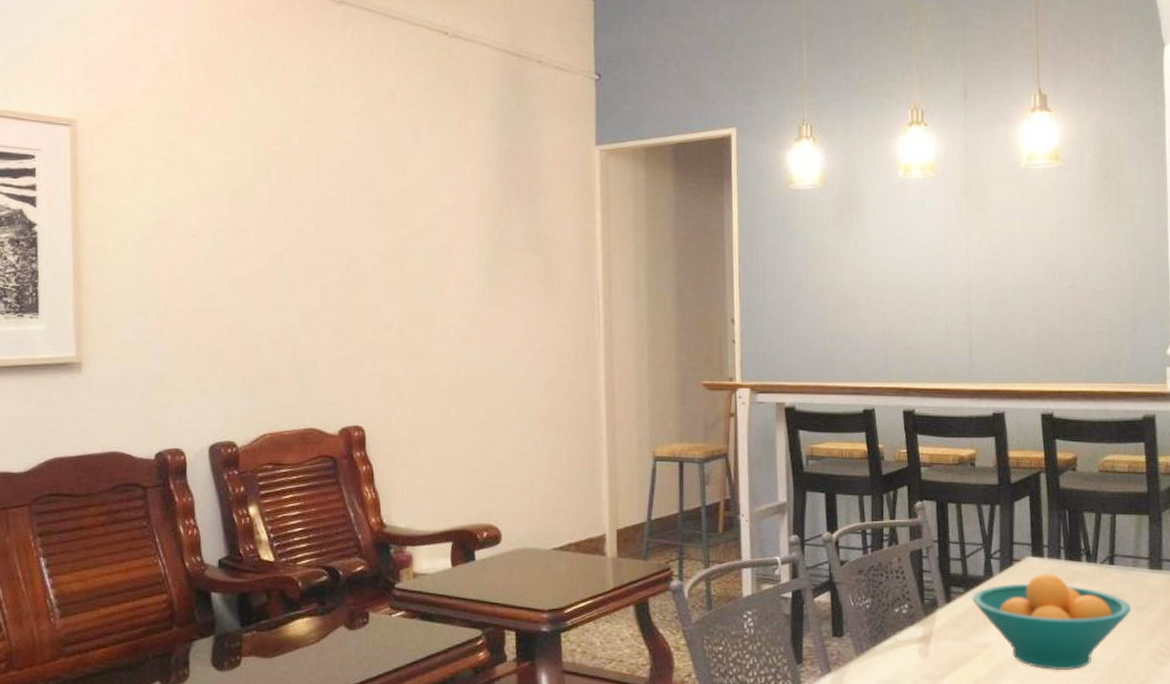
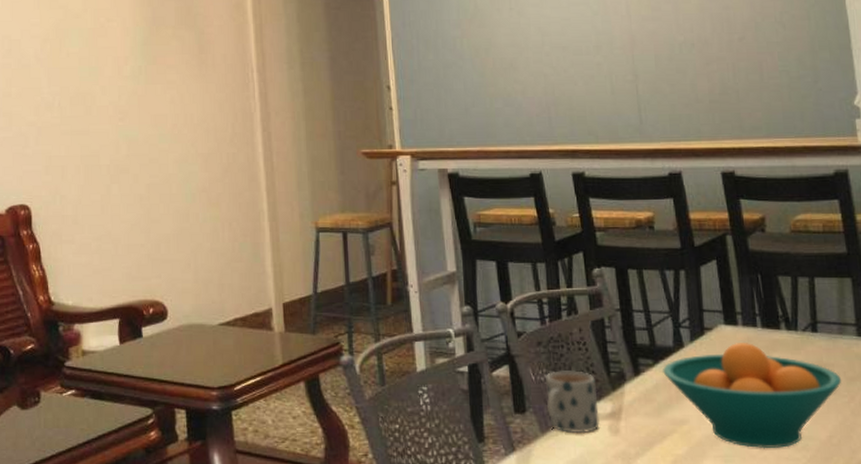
mug: none [862,597,911,656] -> present [546,370,600,434]

